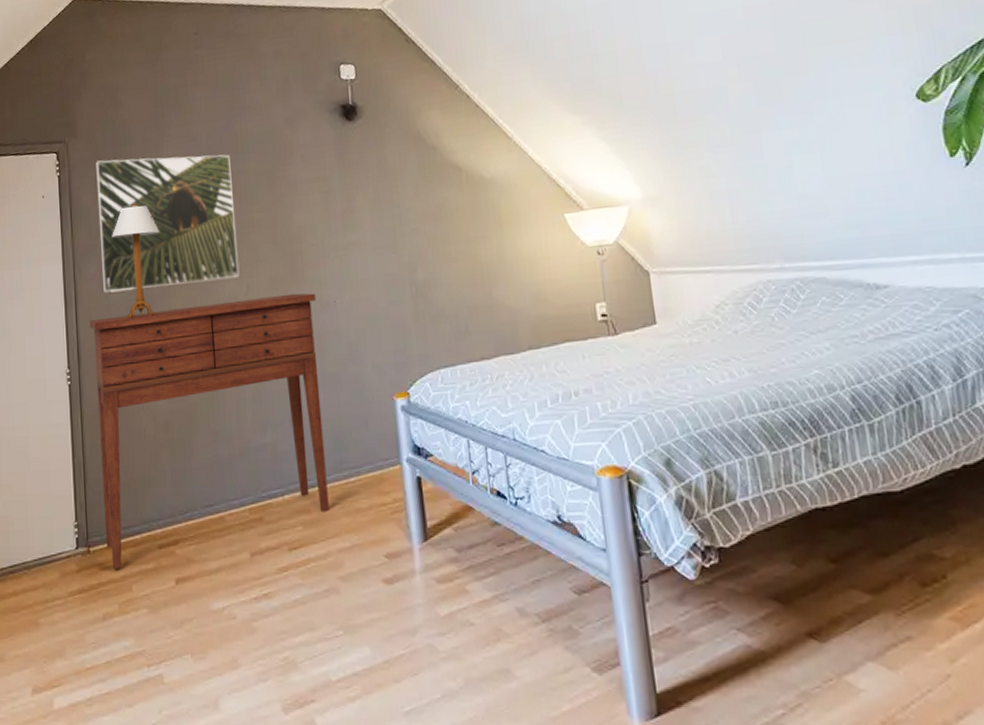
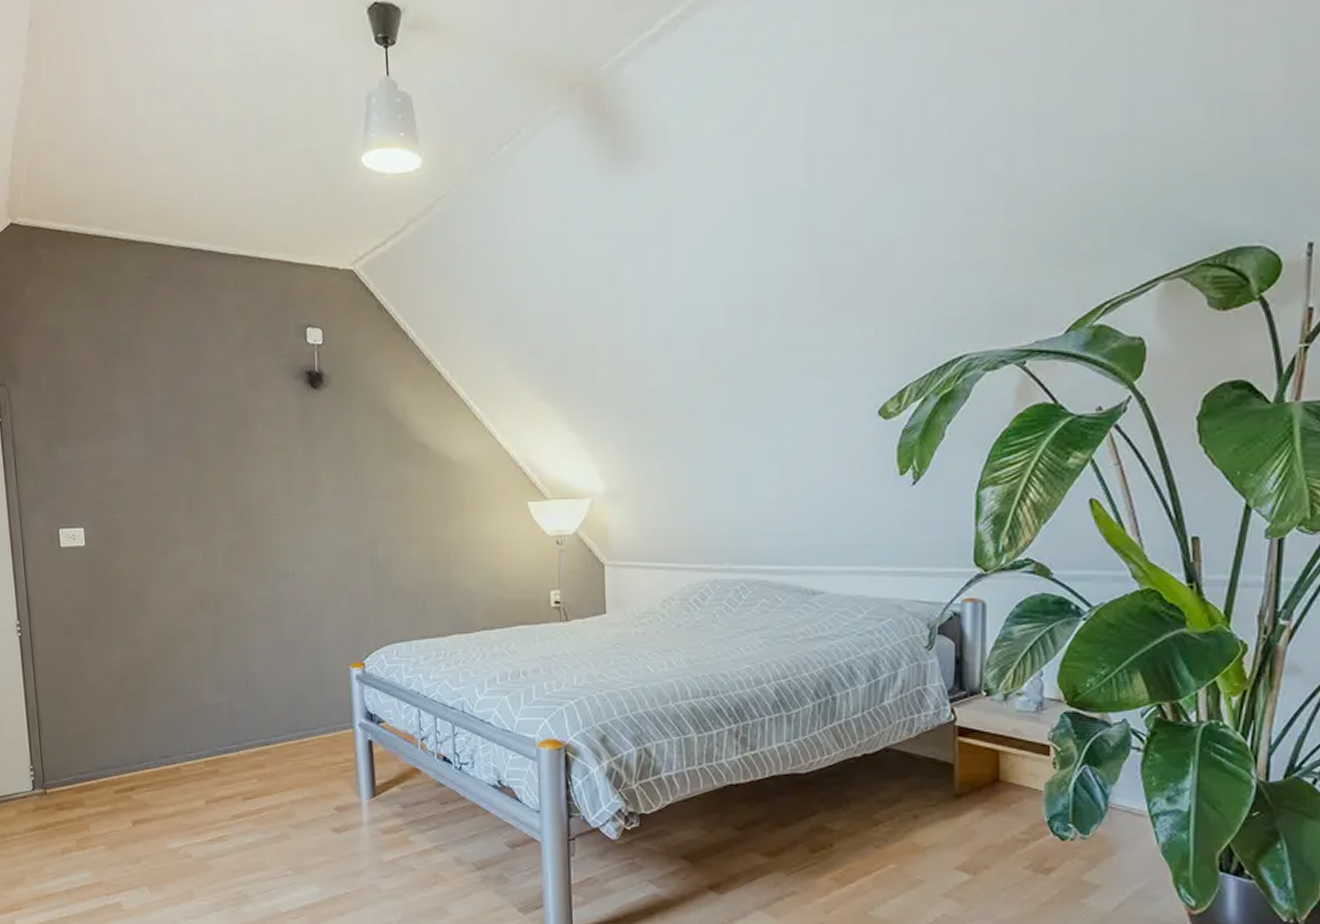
dresser: present [89,293,329,569] -> none [39,561,283,810]
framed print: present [96,154,240,293] -> none [40,408,197,548]
table lamp: present [112,203,160,319] -> none [60,457,113,576]

